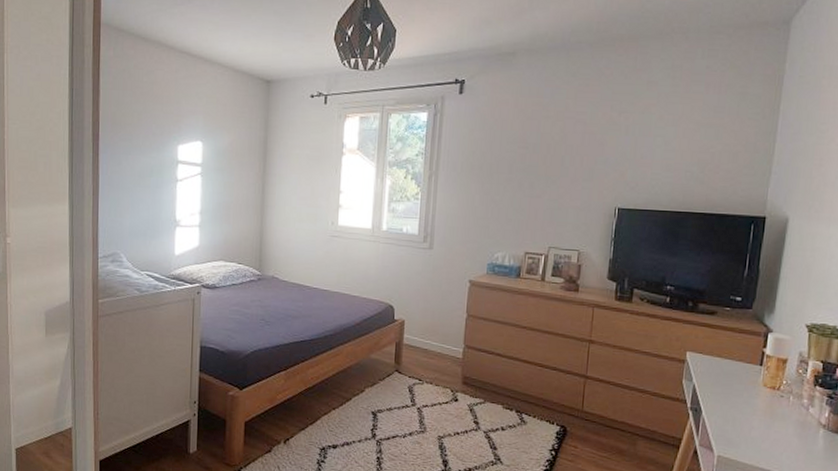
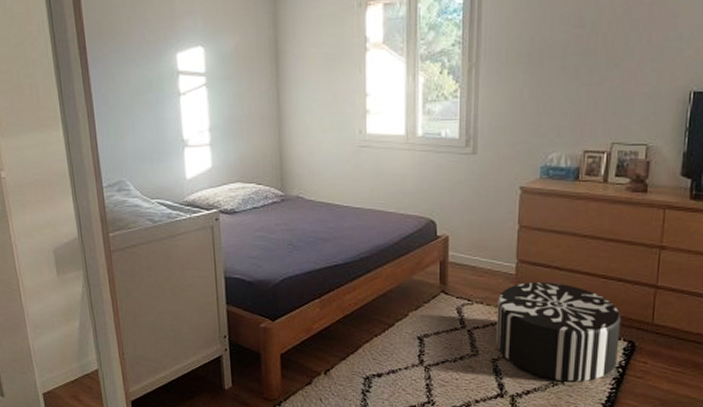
pouf: none [442,366,555,463] -> present [496,282,621,382]

